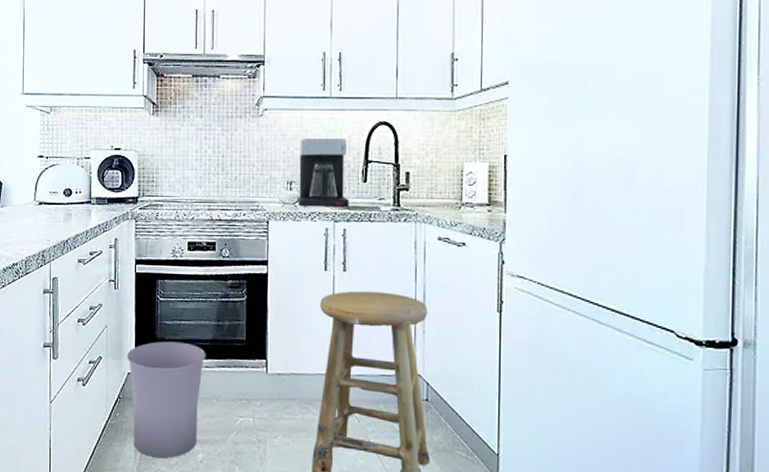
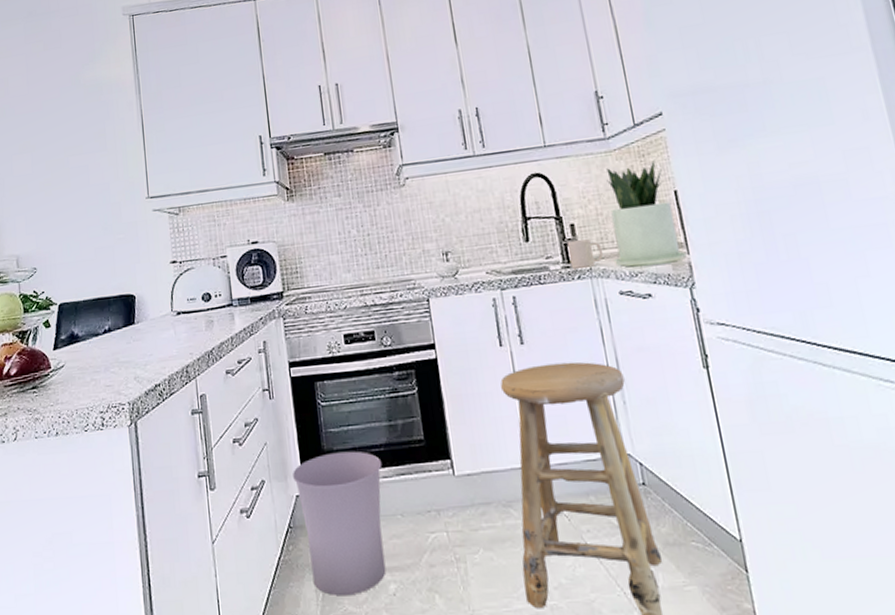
coffee maker: present [297,139,349,208] -> none [449,198,515,278]
mug: none [399,187,431,214] -> present [566,239,604,270]
planter: none [438,125,505,218] -> present [606,160,688,267]

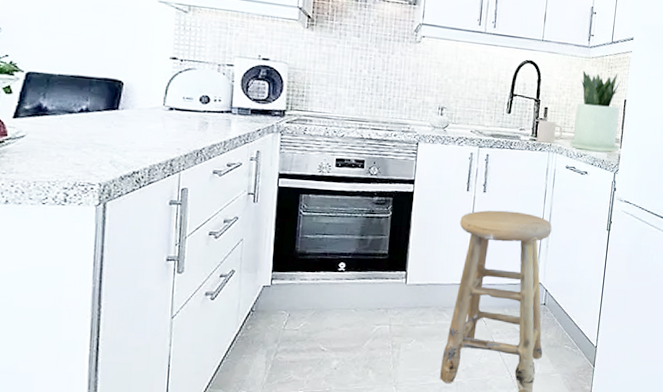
waste bin: present [293,451,386,596] -> none [263,254,348,368]

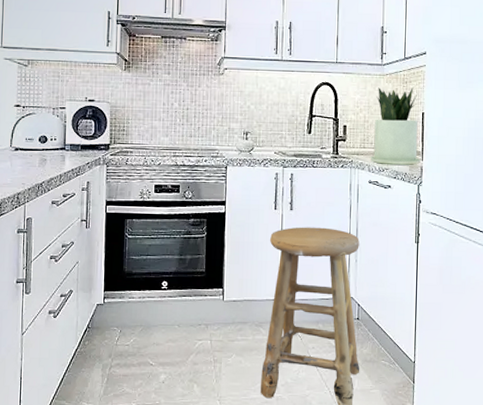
mug: present [536,120,563,144] -> none [338,138,363,161]

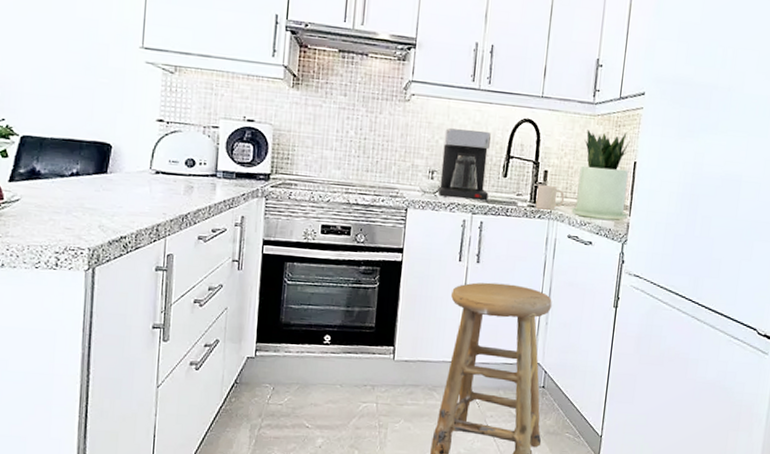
coffee maker: none [252,95,296,155] -> present [438,128,491,201]
mug: none [338,138,363,161] -> present [535,185,565,211]

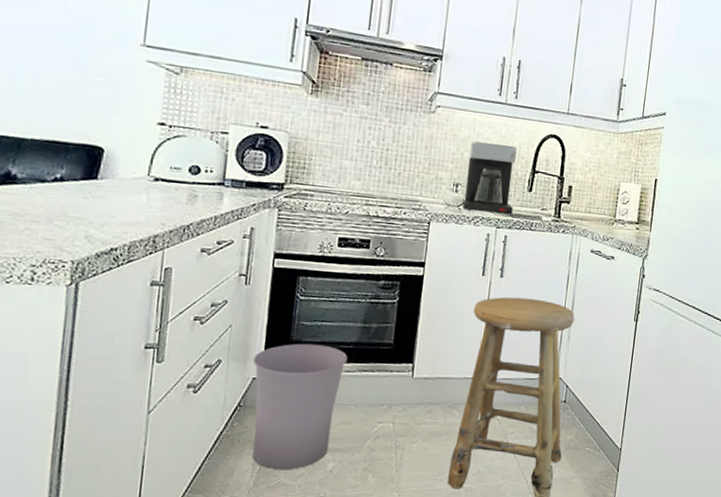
waste bin: none [247,325,333,444] -> present [252,343,348,470]
mug: present [535,185,565,211] -> none [559,200,589,226]
planter: present [570,129,632,221] -> none [593,147,653,236]

